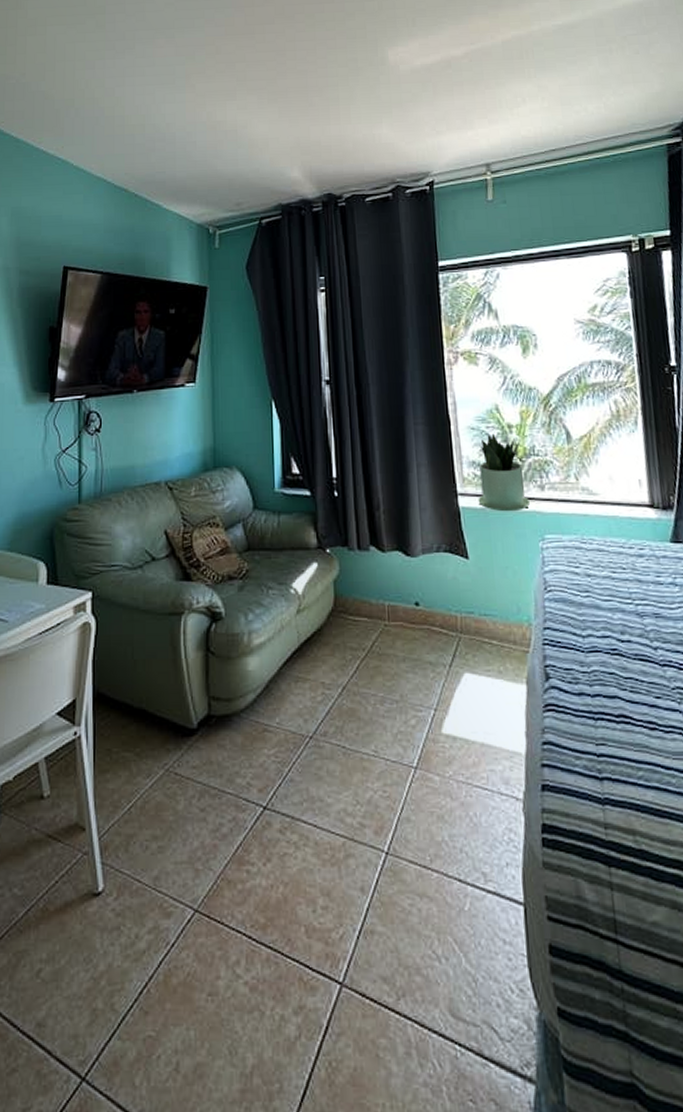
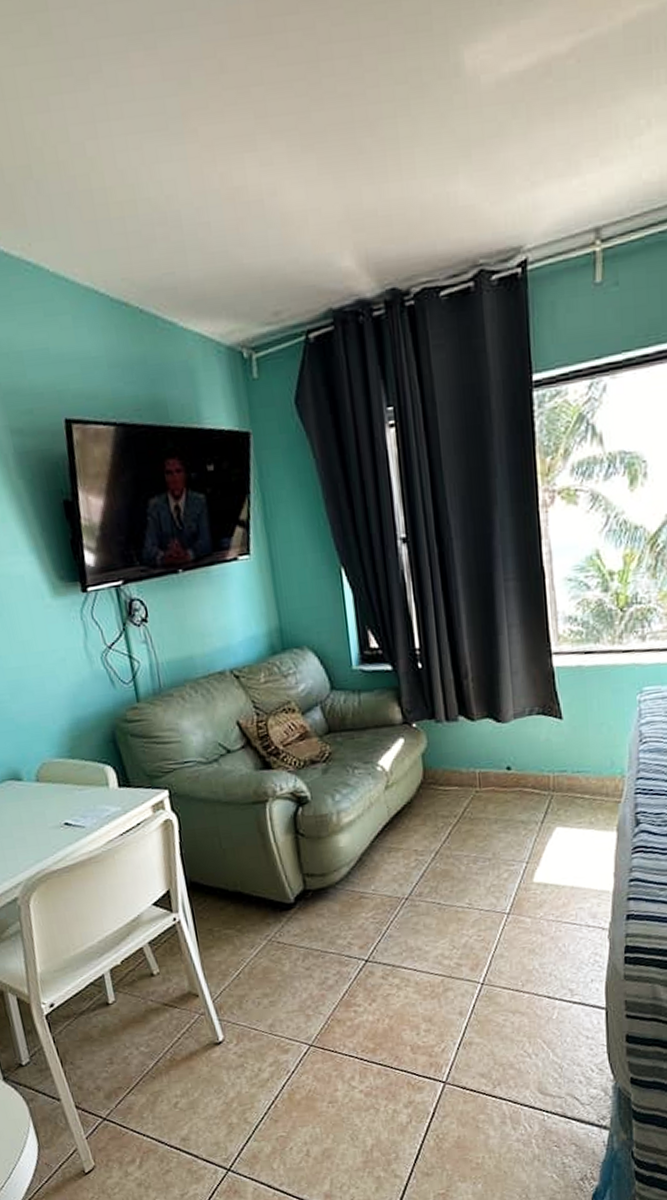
planter: present [478,433,531,512] -> none [574,583,630,668]

